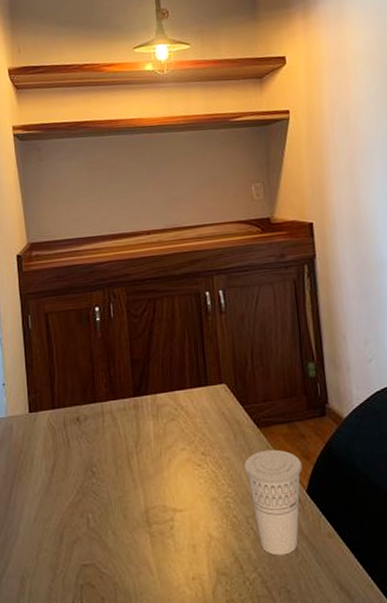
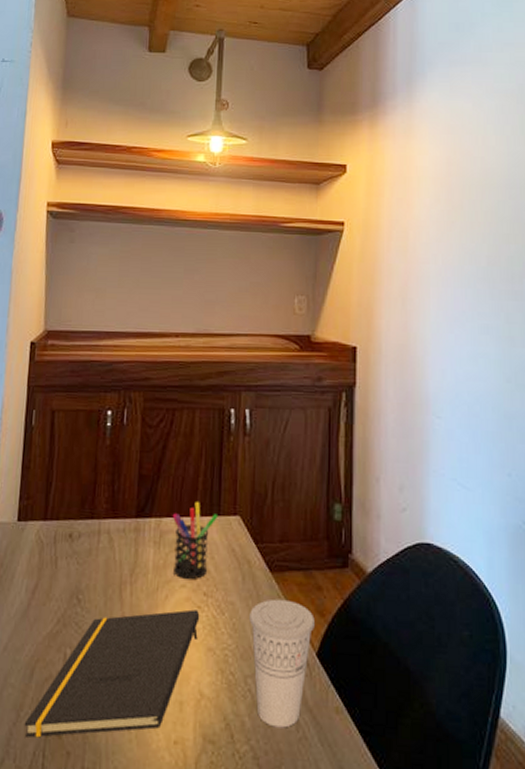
notepad: none [61,468,201,590] -> present [24,609,200,738]
pen holder: none [165,376,207,444] -> present [172,502,219,580]

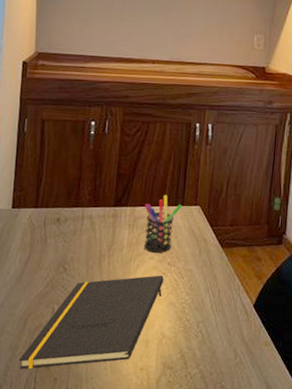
cup: present [249,599,315,728] -> none [203,267,254,357]

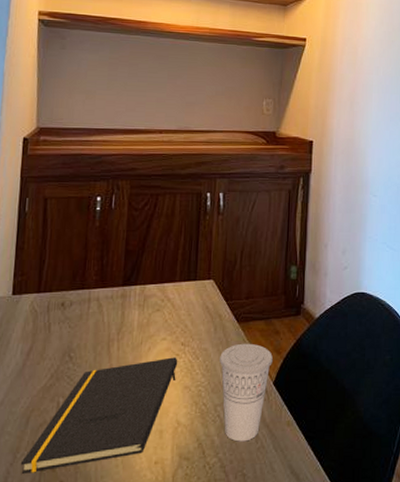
pen holder: present [144,195,183,254] -> none [155,270,195,334]
cup: none [203,267,254,357] -> present [219,343,273,442]

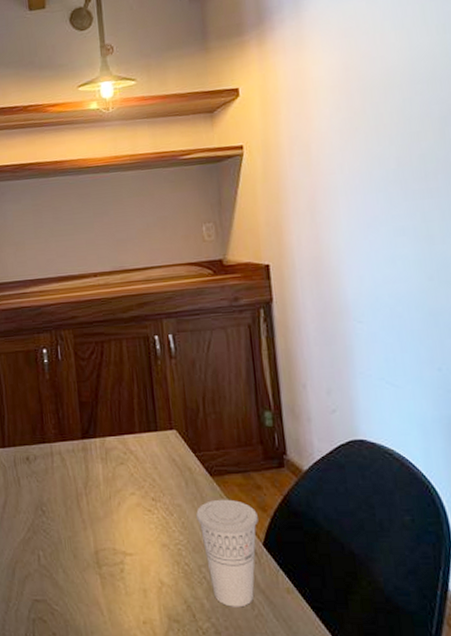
notepad: present [20,357,178,474] -> none [14,513,152,623]

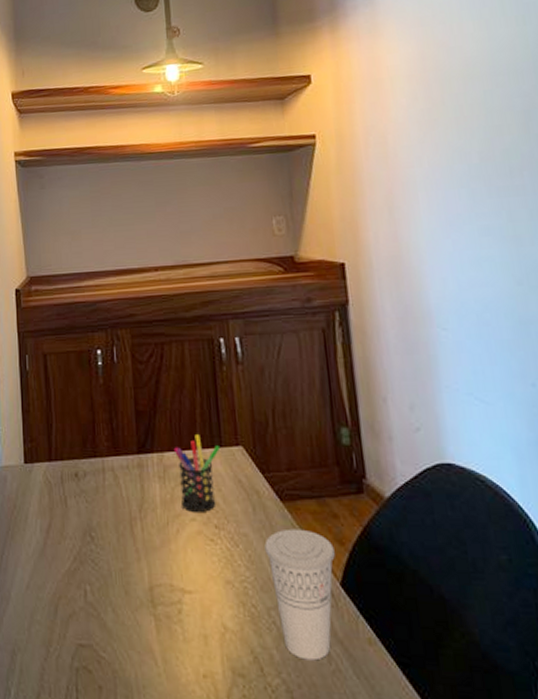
pen holder: none [114,421,156,489] -> present [173,435,221,514]

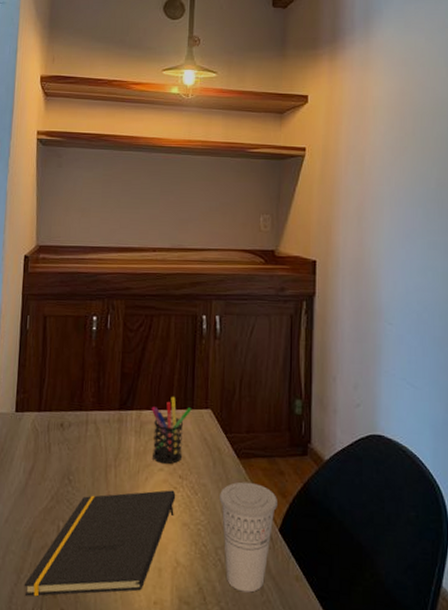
notepad: none [54,543,214,673] -> present [24,490,176,597]

